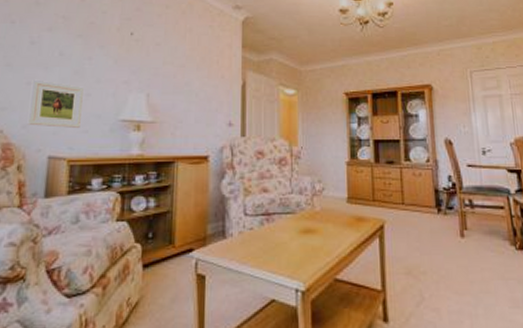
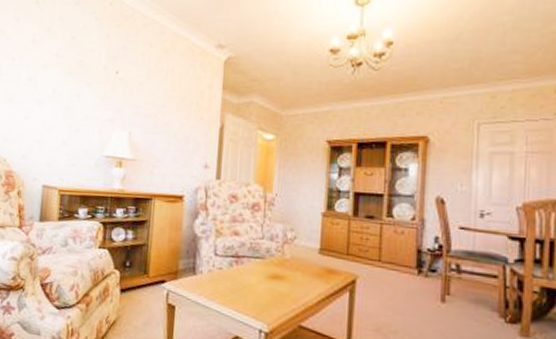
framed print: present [27,79,84,128] -> none [25,114,73,161]

